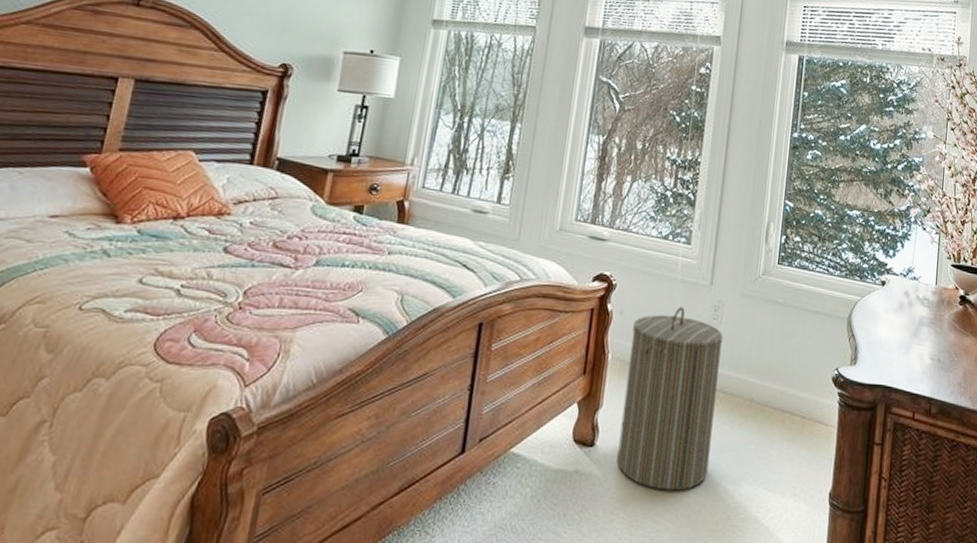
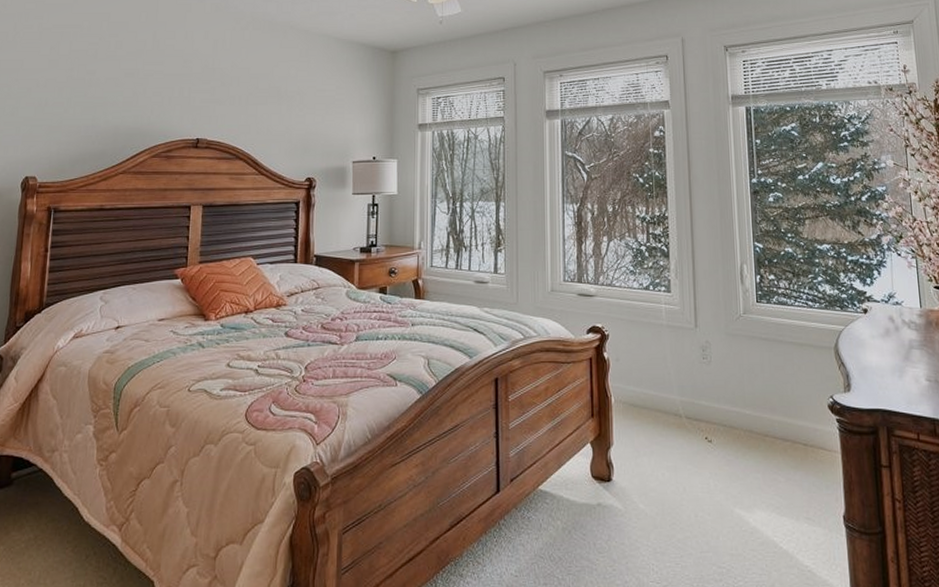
laundry hamper: present [616,306,723,491] -> none [630,349,720,519]

